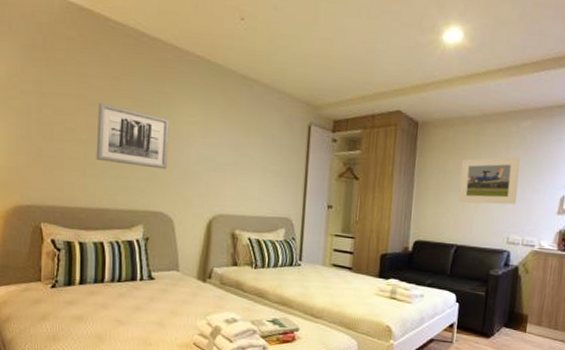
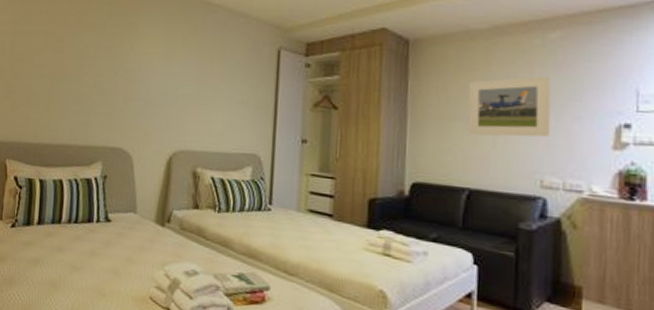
wall art: present [96,102,170,170] -> none [60,37,132,103]

